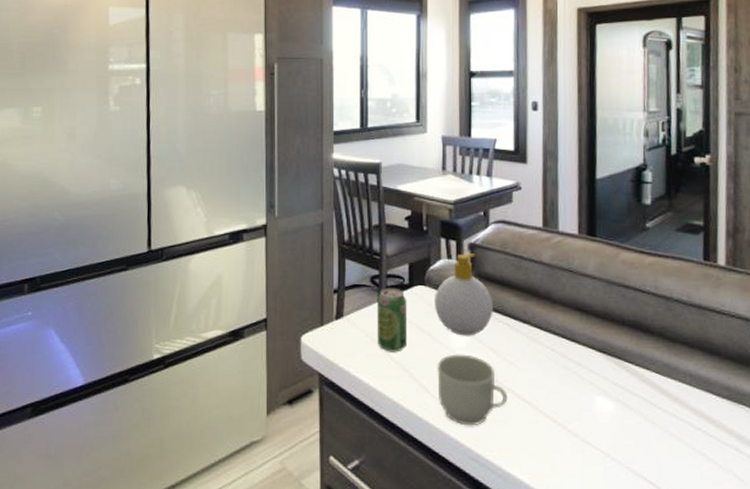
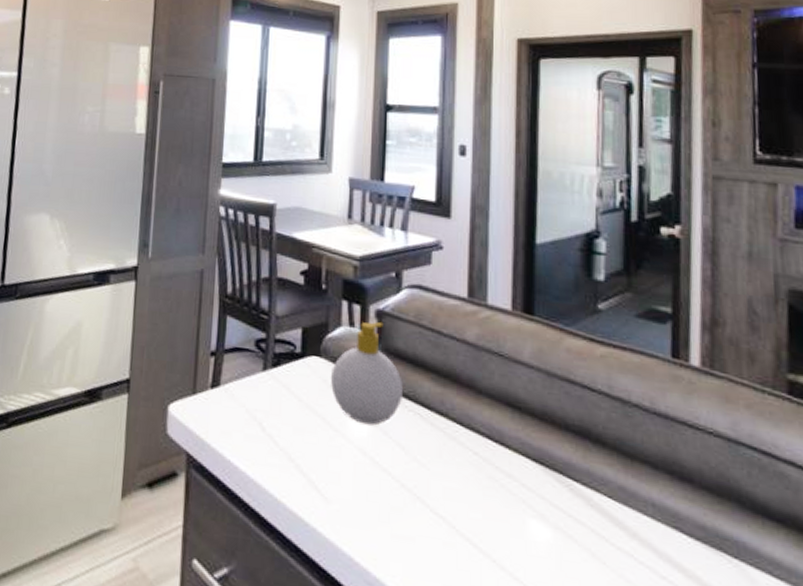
beverage can: present [376,287,408,352] -> none [258,355,298,437]
mug: present [437,354,508,426] -> none [330,445,417,541]

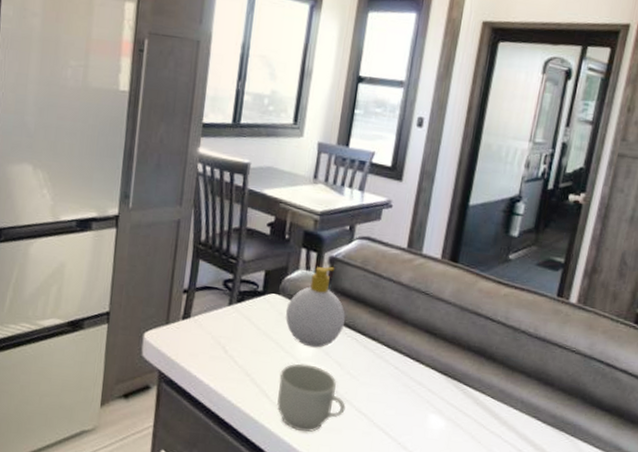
mug: none [330,445,417,541] -> present [277,363,346,432]

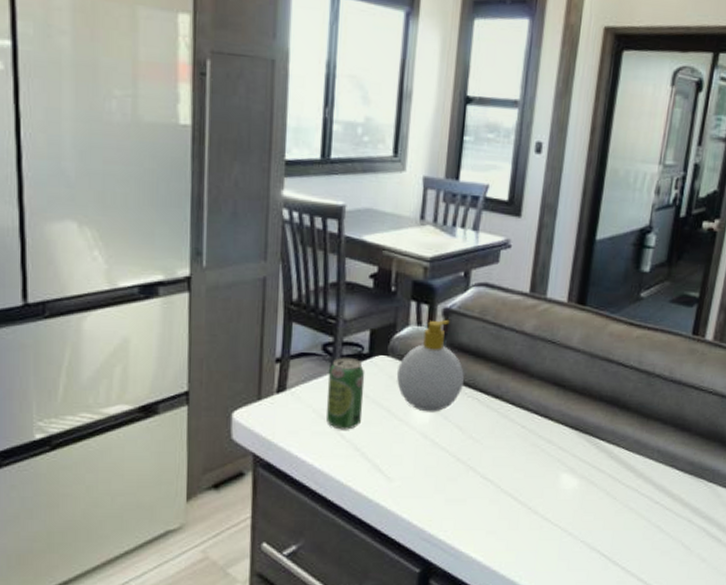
beverage can: none [222,292,259,357] -> present [325,357,365,430]
mug: present [277,363,346,432] -> none [393,431,469,507]

